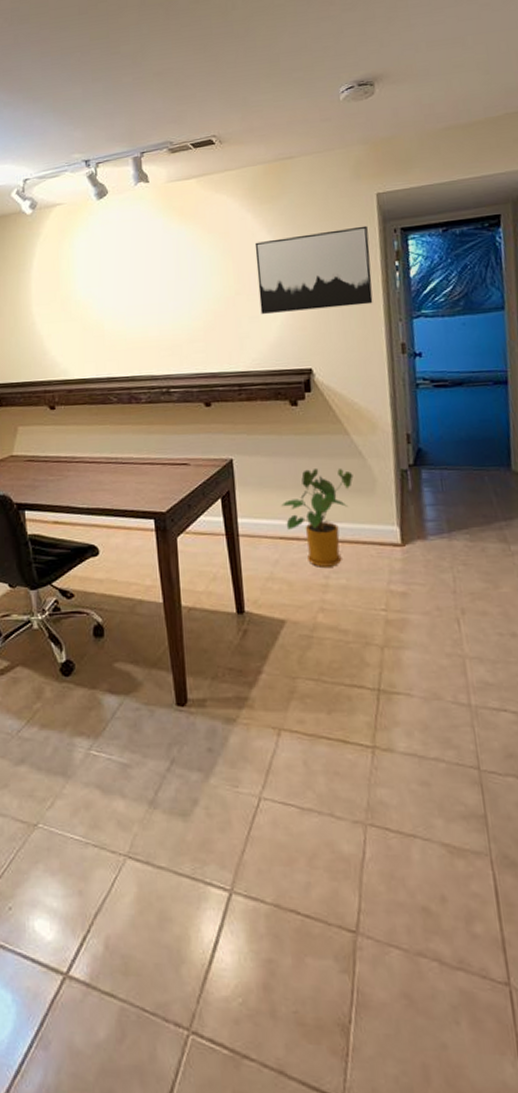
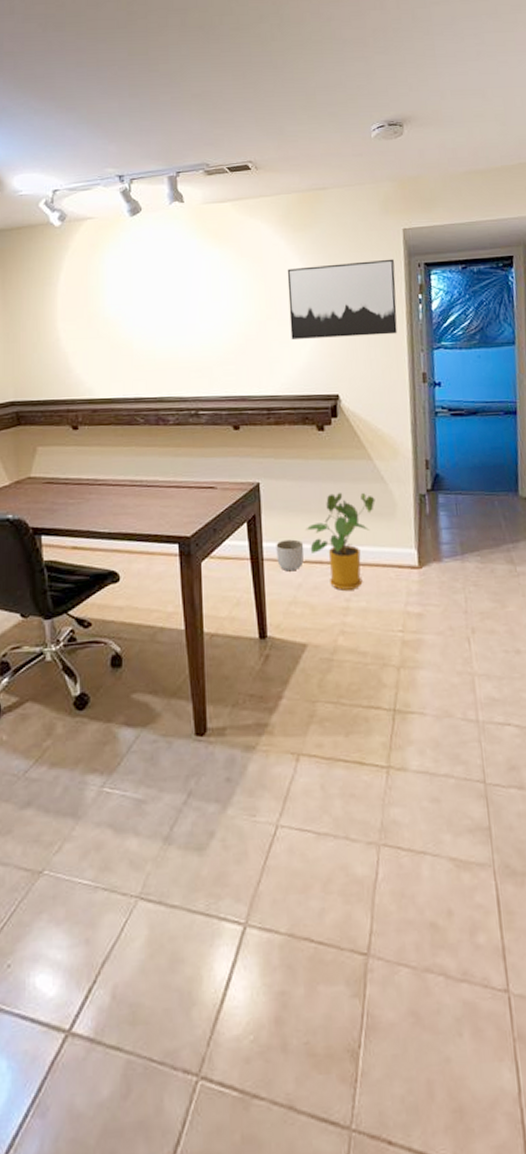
planter: none [251,515,281,548] -> present [276,539,304,572]

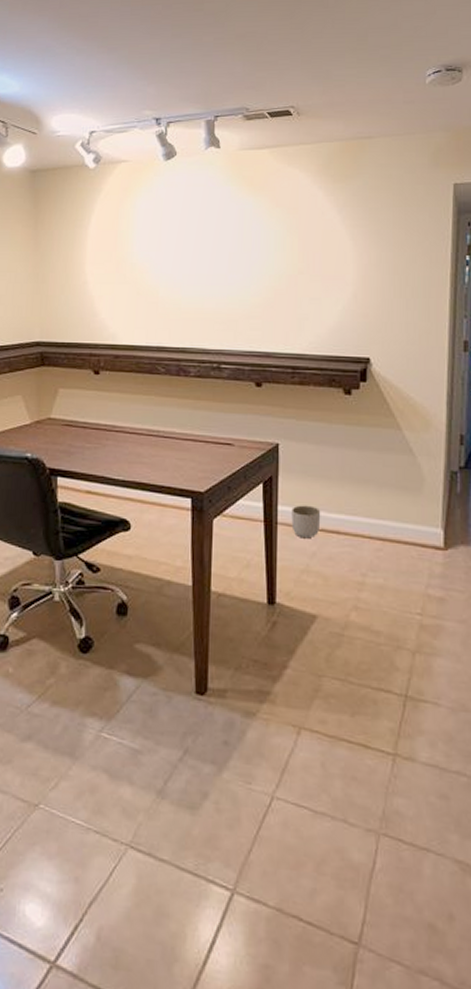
wall art: present [287,259,398,339] -> none [323,216,441,297]
house plant: present [306,493,375,590] -> none [324,462,401,565]

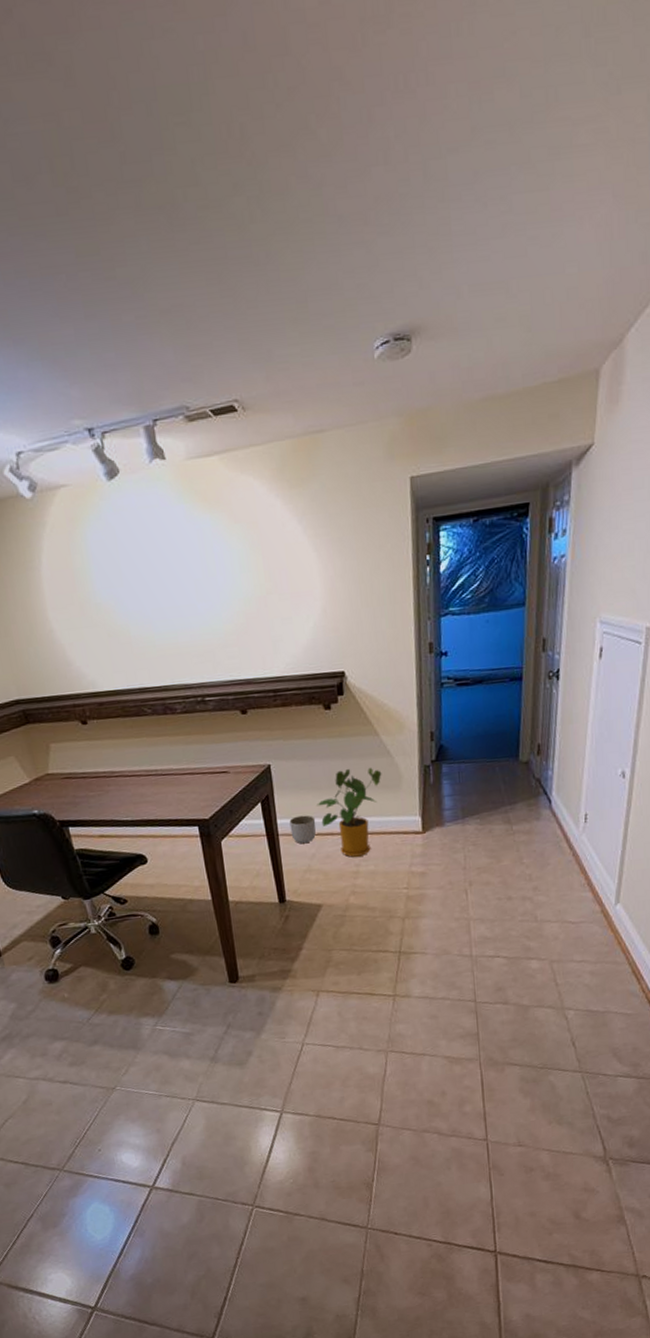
house plant: none [324,462,401,565] -> present [317,768,382,857]

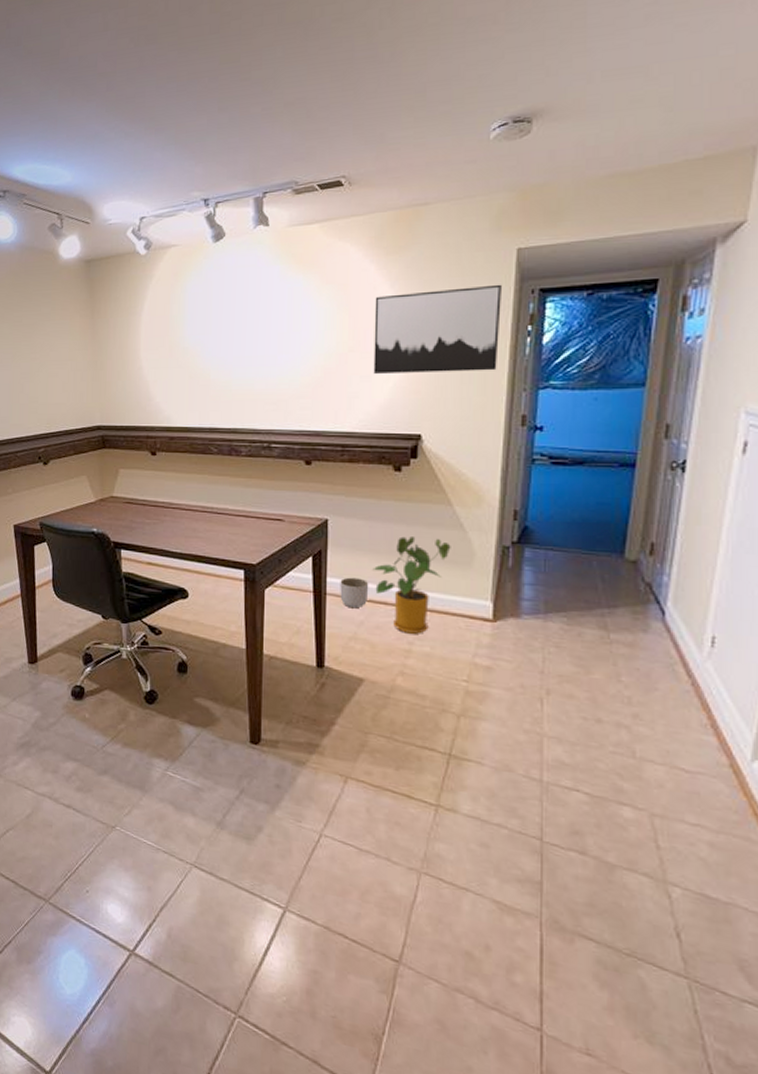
wall art: none [285,514,404,615] -> present [373,284,501,374]

